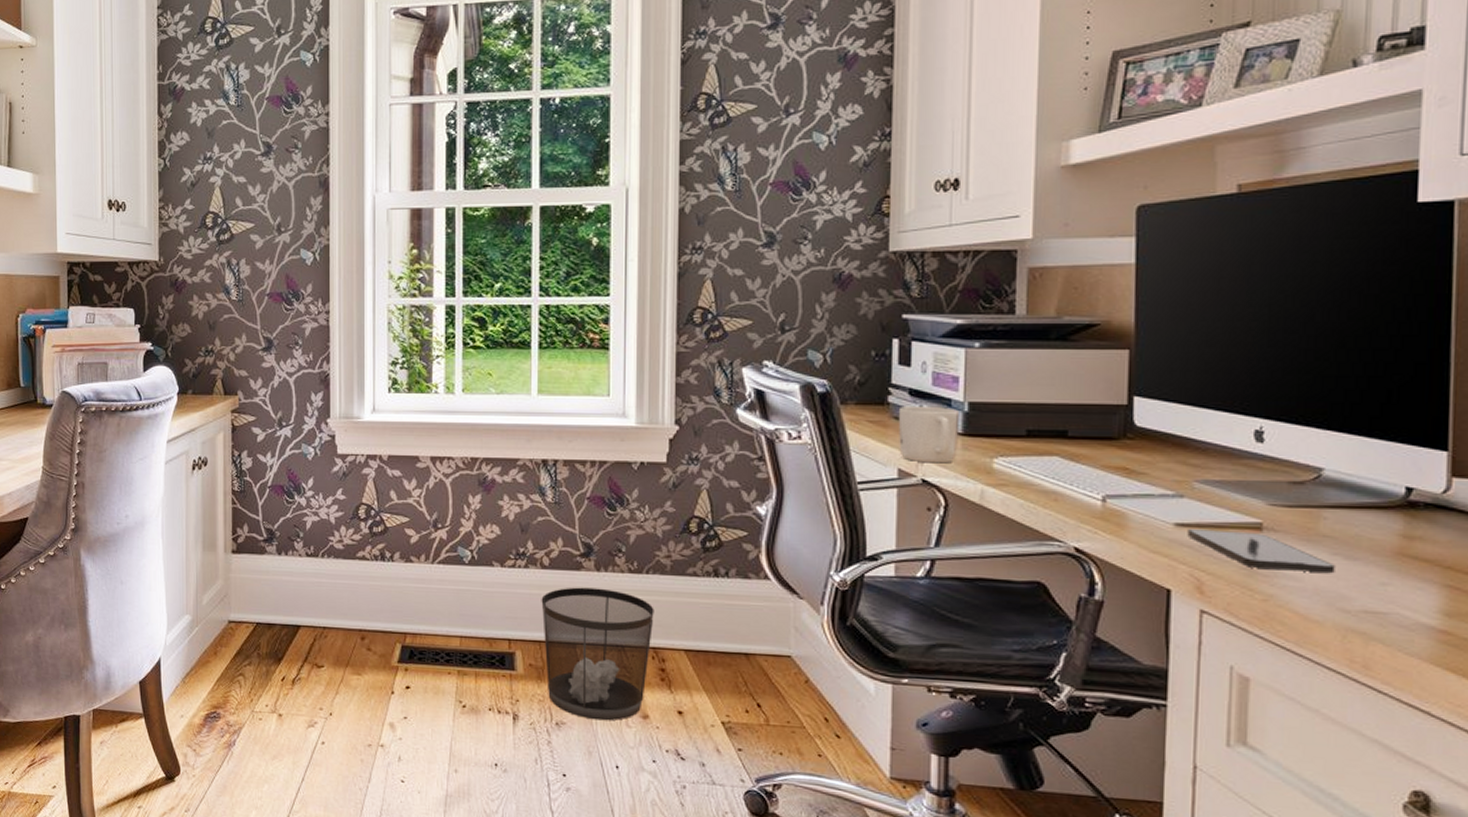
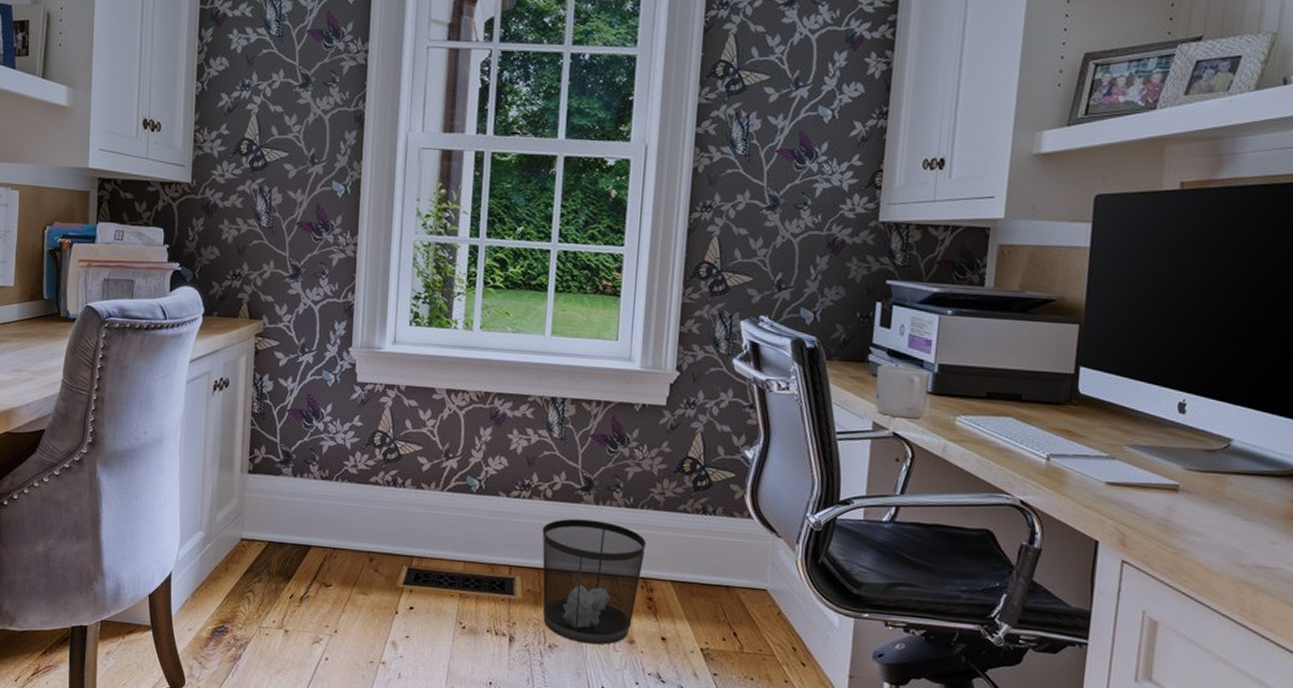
phone: present [1187,529,1335,574] -> none [1116,488,1236,533]

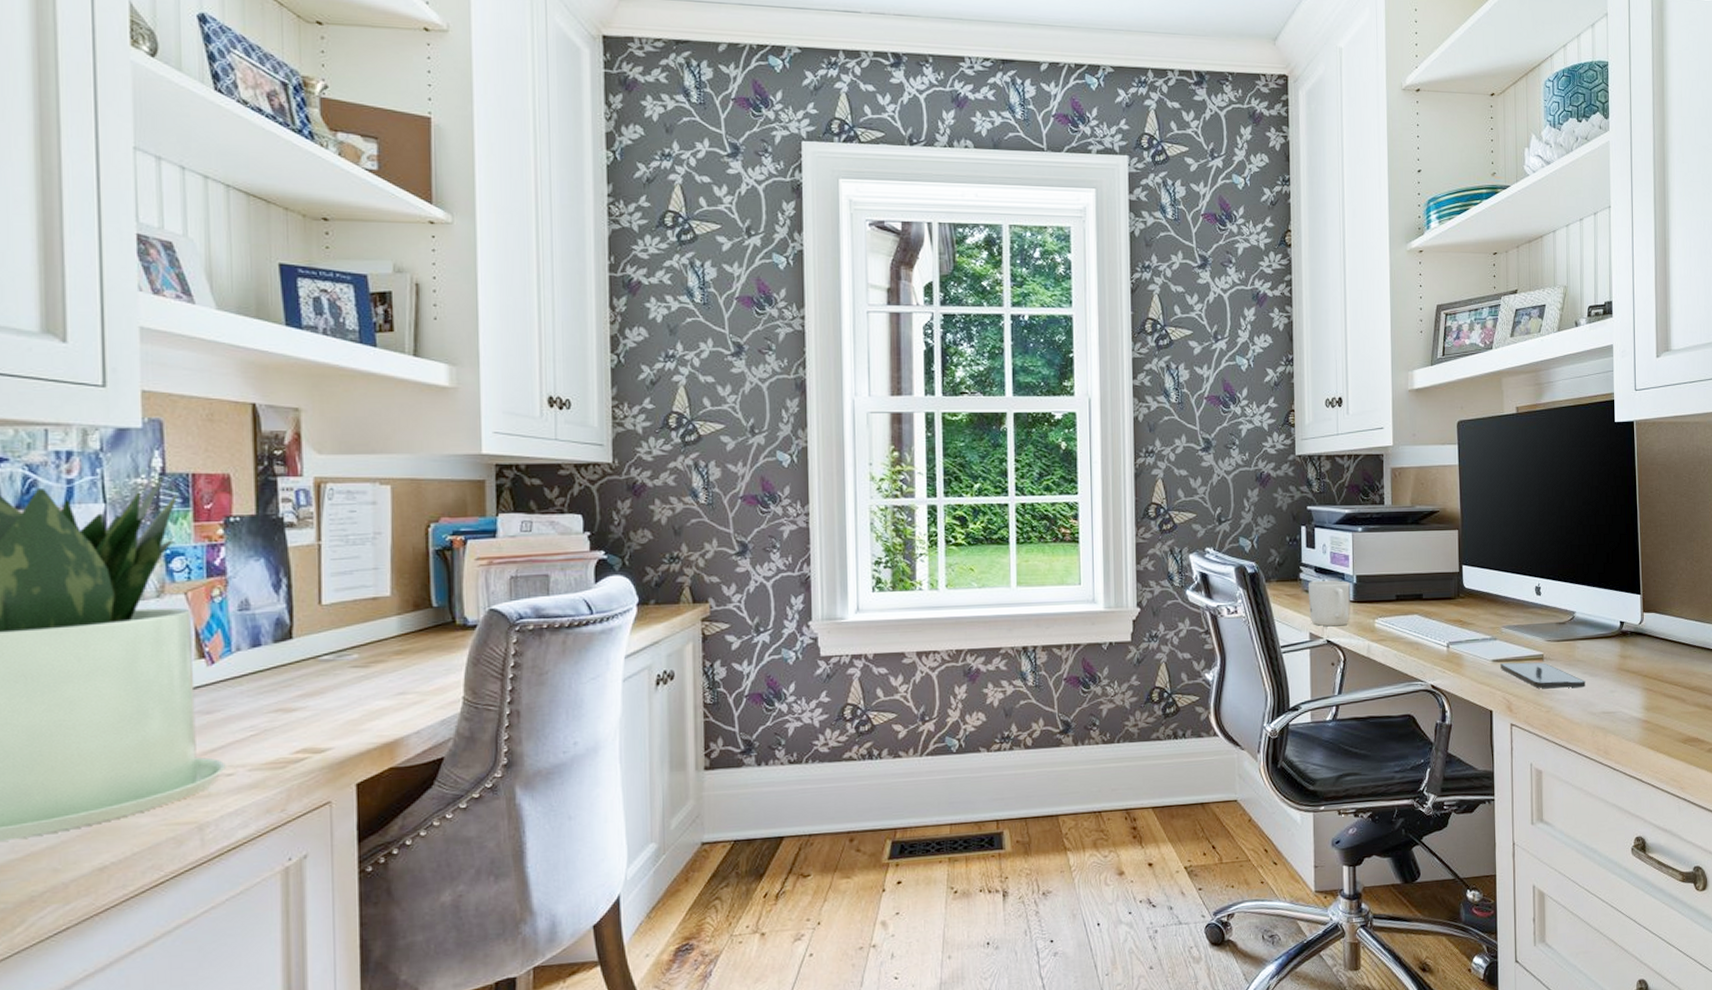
waste bin: present [542,518,646,645] -> none [1025,761,1126,884]
phone: none [1116,488,1236,533] -> present [1500,662,1586,688]

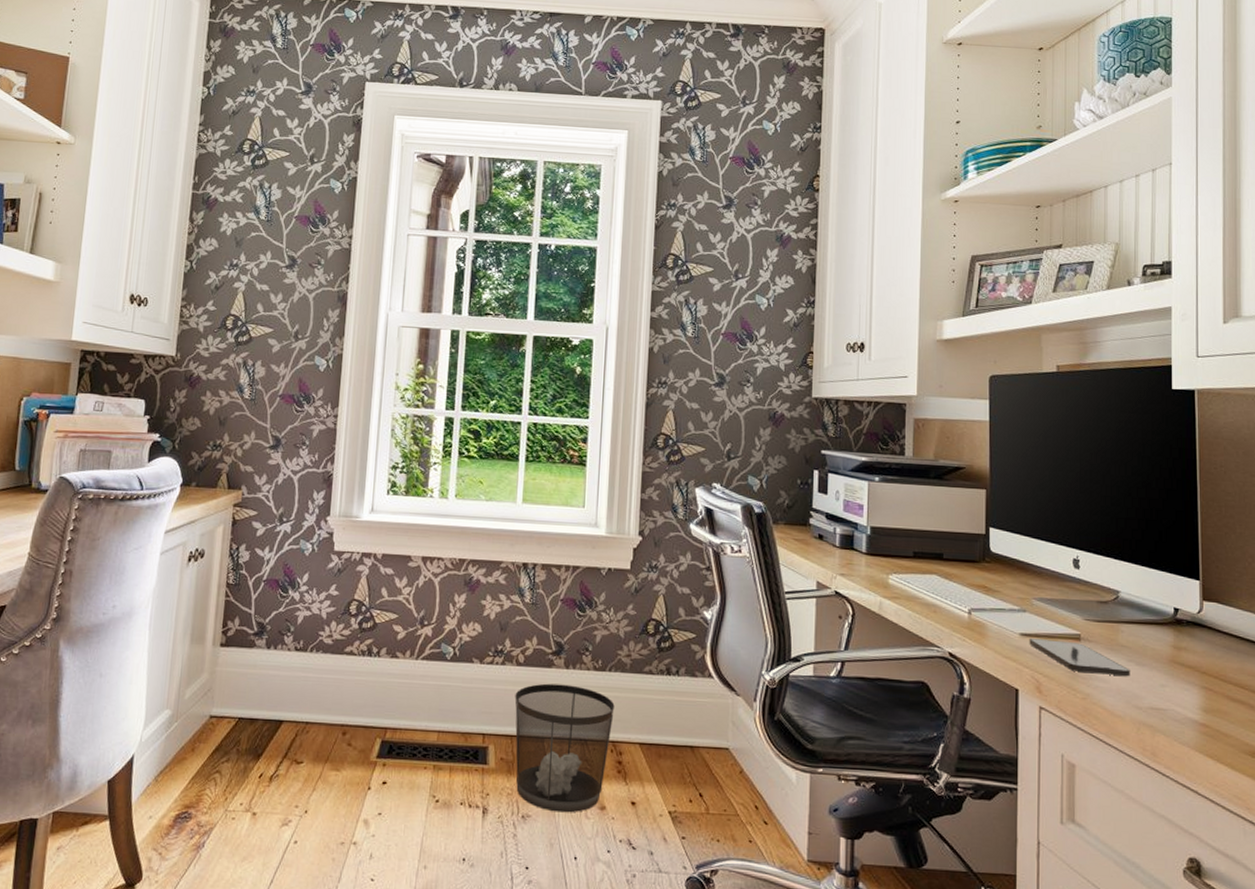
waste bin: none [1025,761,1126,884] -> present [514,683,615,813]
mug: present [1307,580,1351,627] -> none [817,527,864,578]

